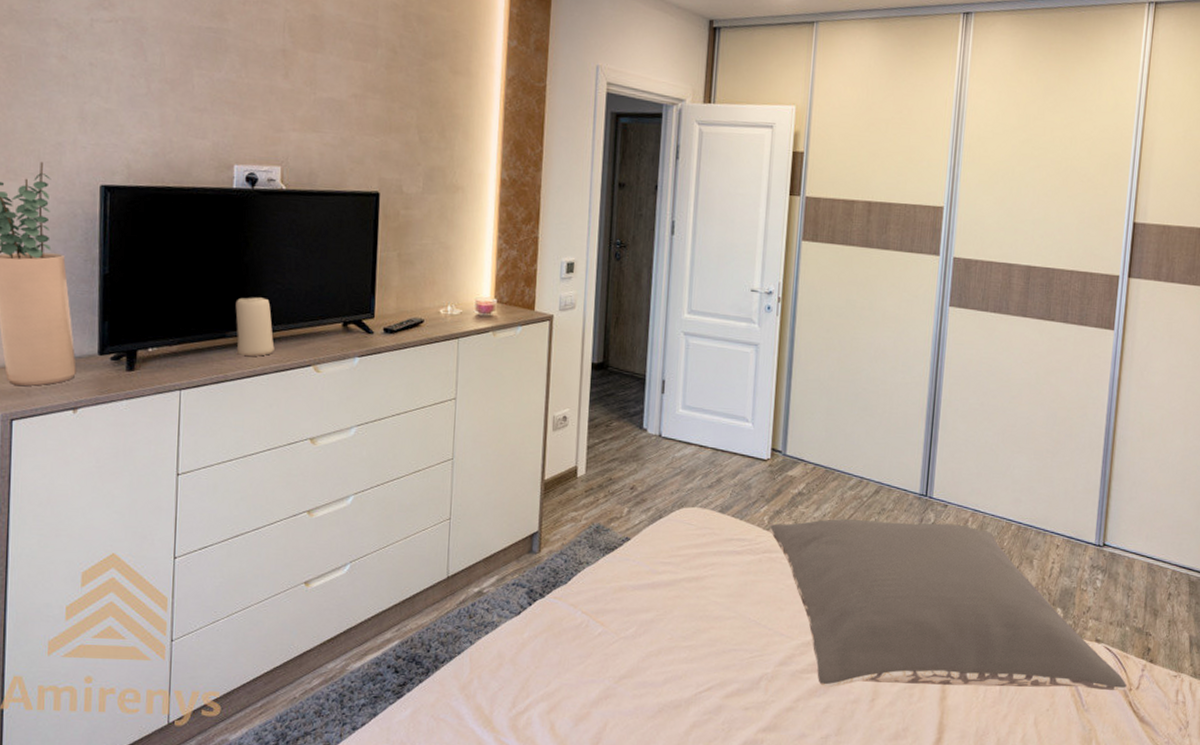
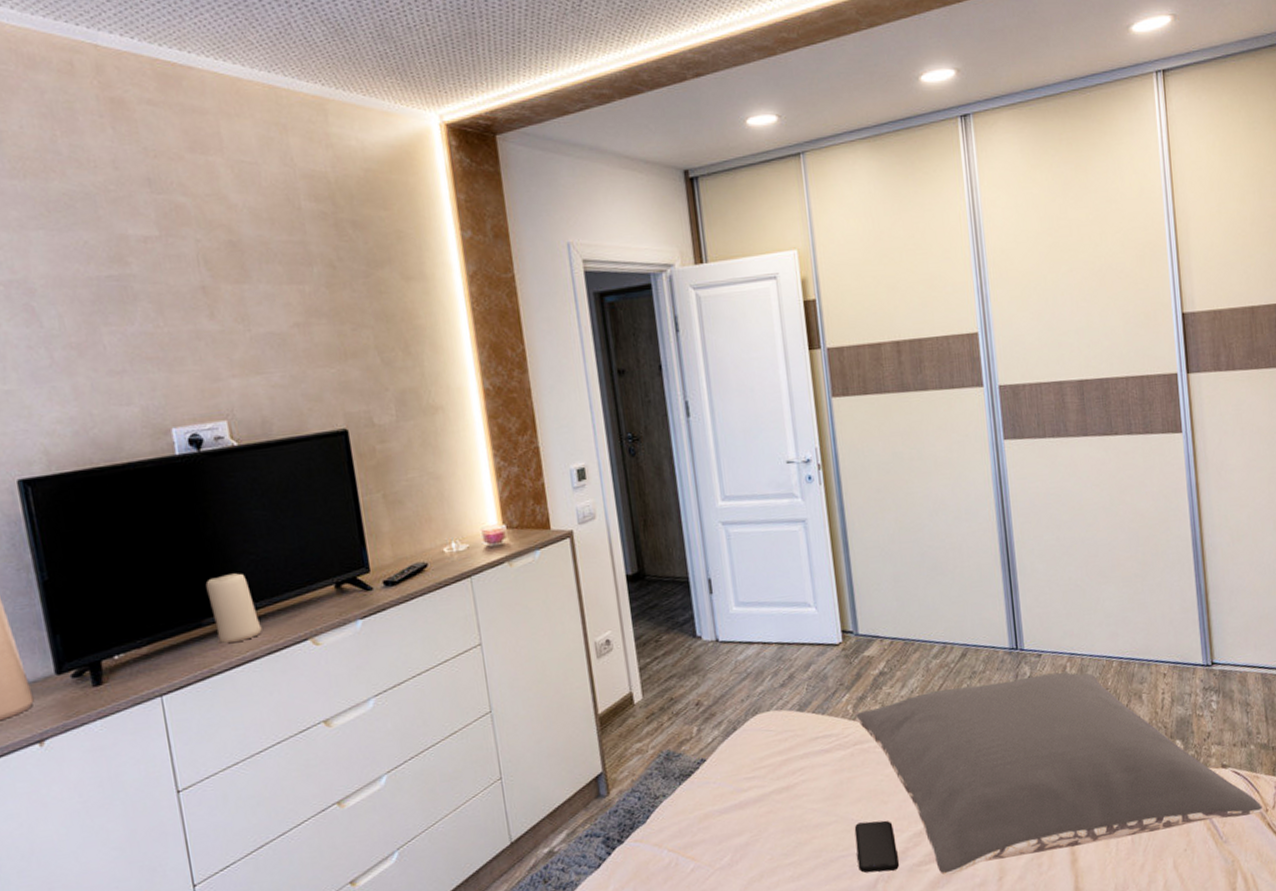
smartphone: none [747,623,785,672] -> present [854,820,899,873]

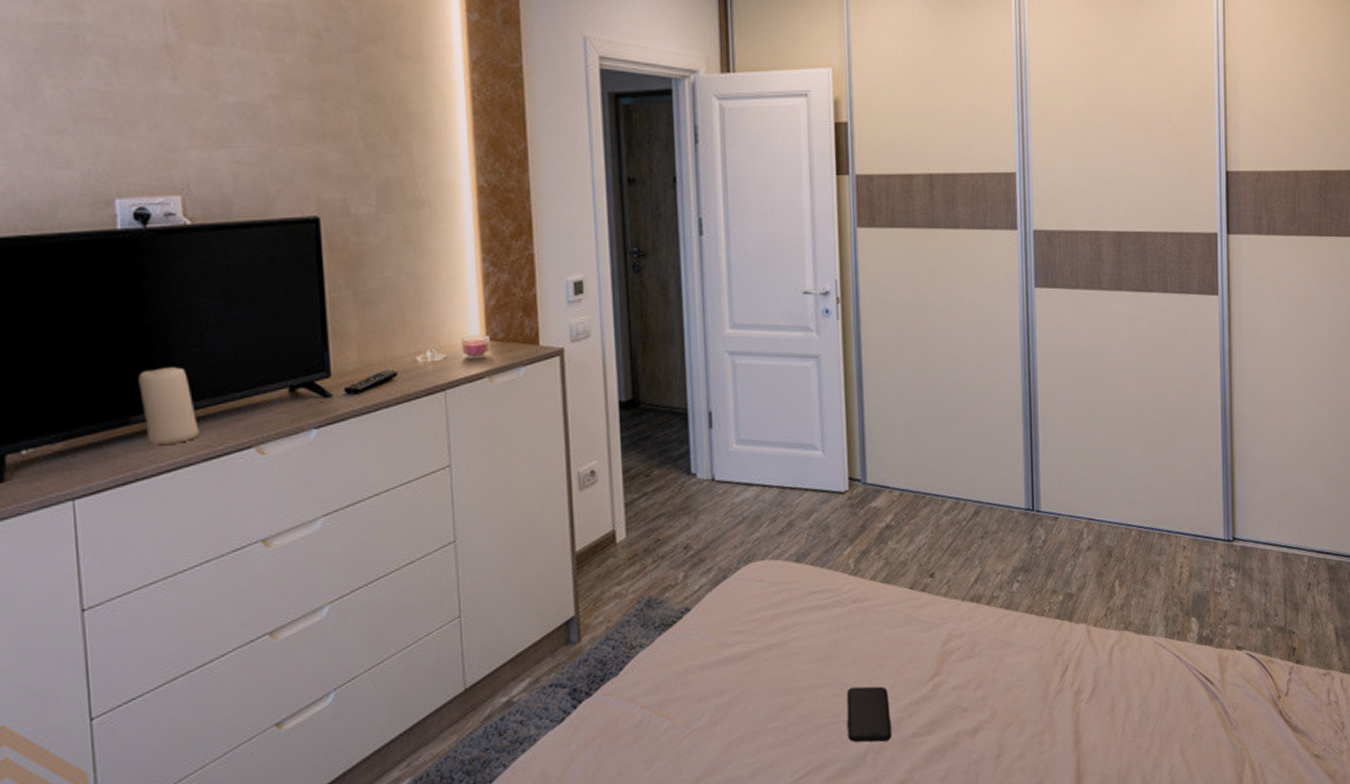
pillow: present [856,672,1262,875] -> none [857,538,1275,749]

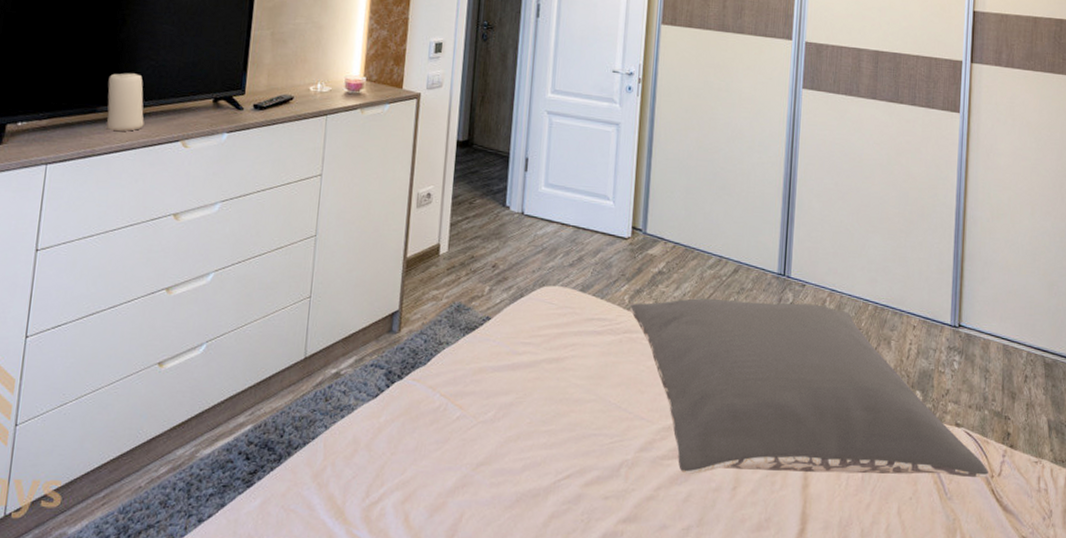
smartphone: present [846,686,891,743] -> none [607,406,645,458]
pillow: none [857,538,1275,749] -> present [630,298,988,478]

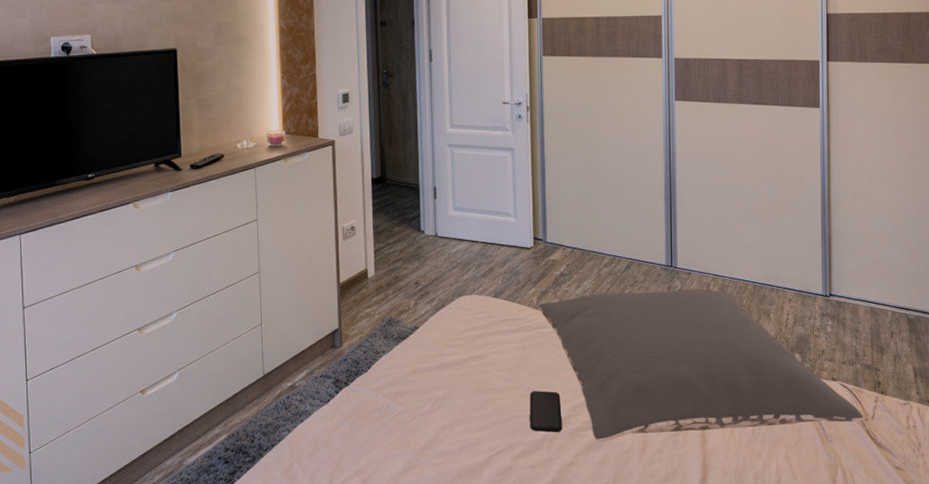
candle: present [105,73,144,132] -> none [61,148,98,201]
smartphone: none [607,406,645,458] -> present [529,391,562,432]

